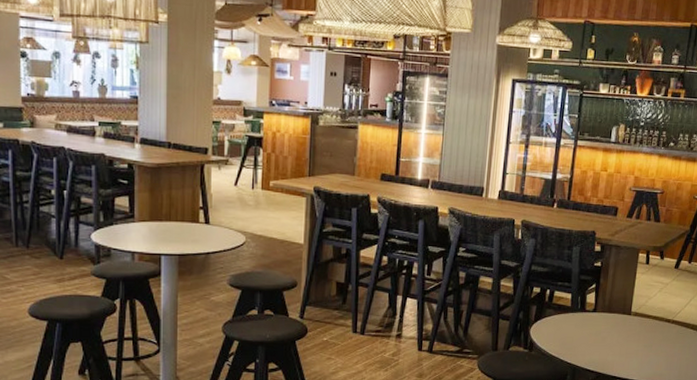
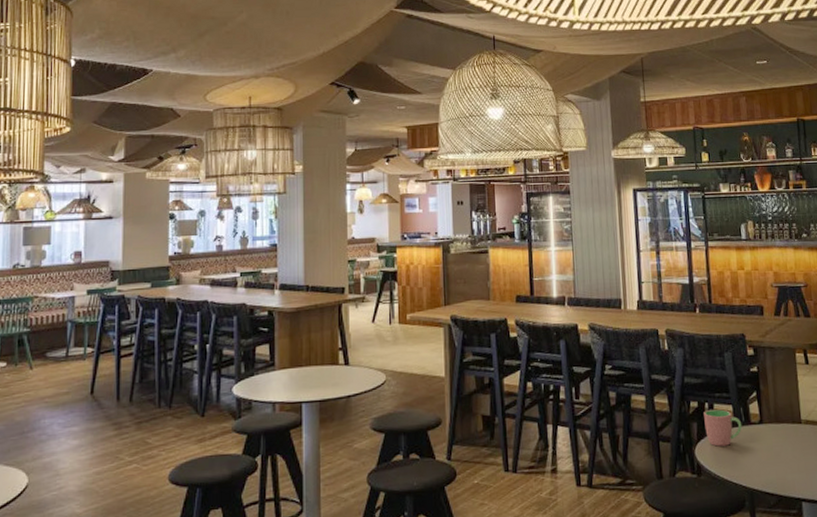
cup: none [543,296,578,328] -> present [704,409,742,447]

